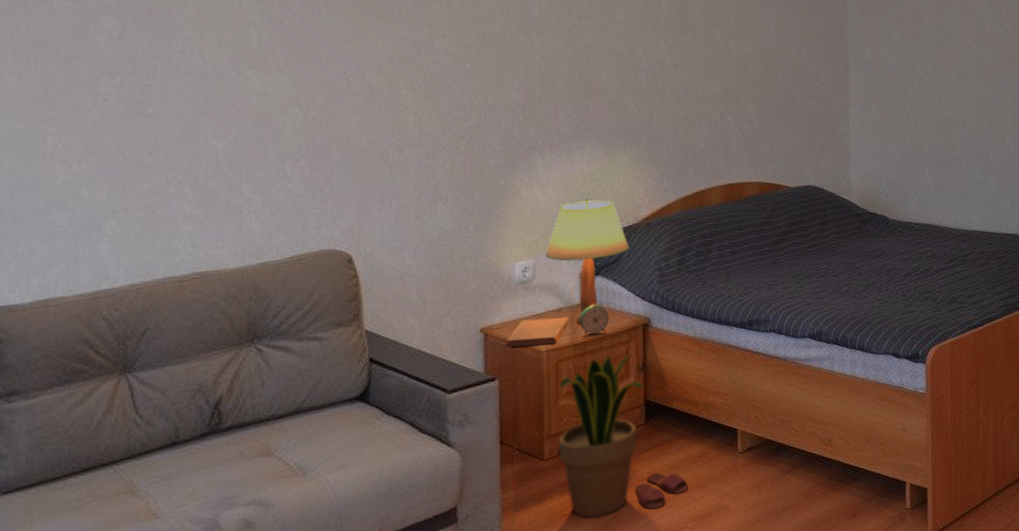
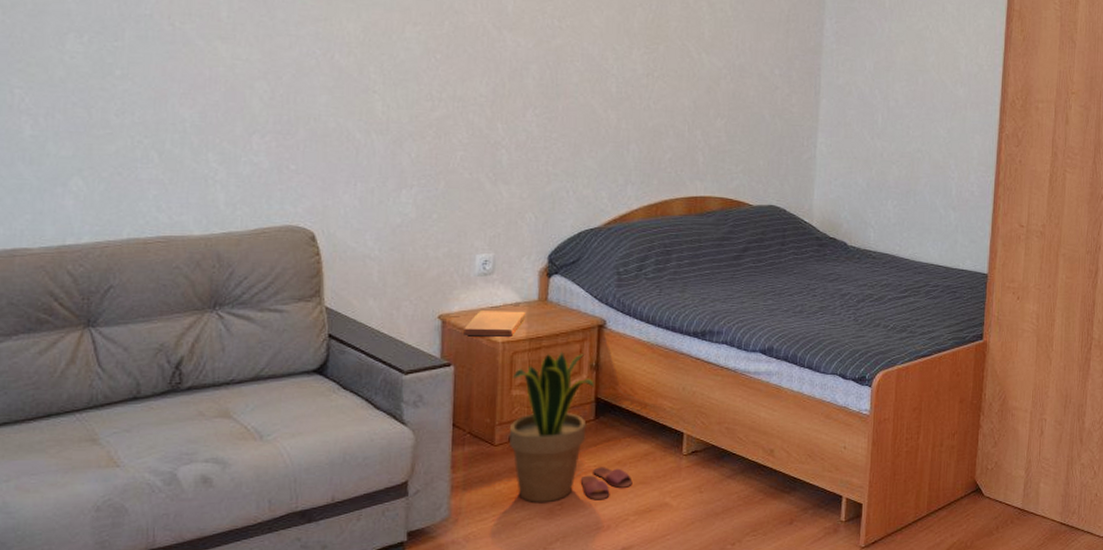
table lamp: present [545,198,629,324] -> none [506,198,590,319]
alarm clock: present [579,304,610,336] -> none [536,302,566,331]

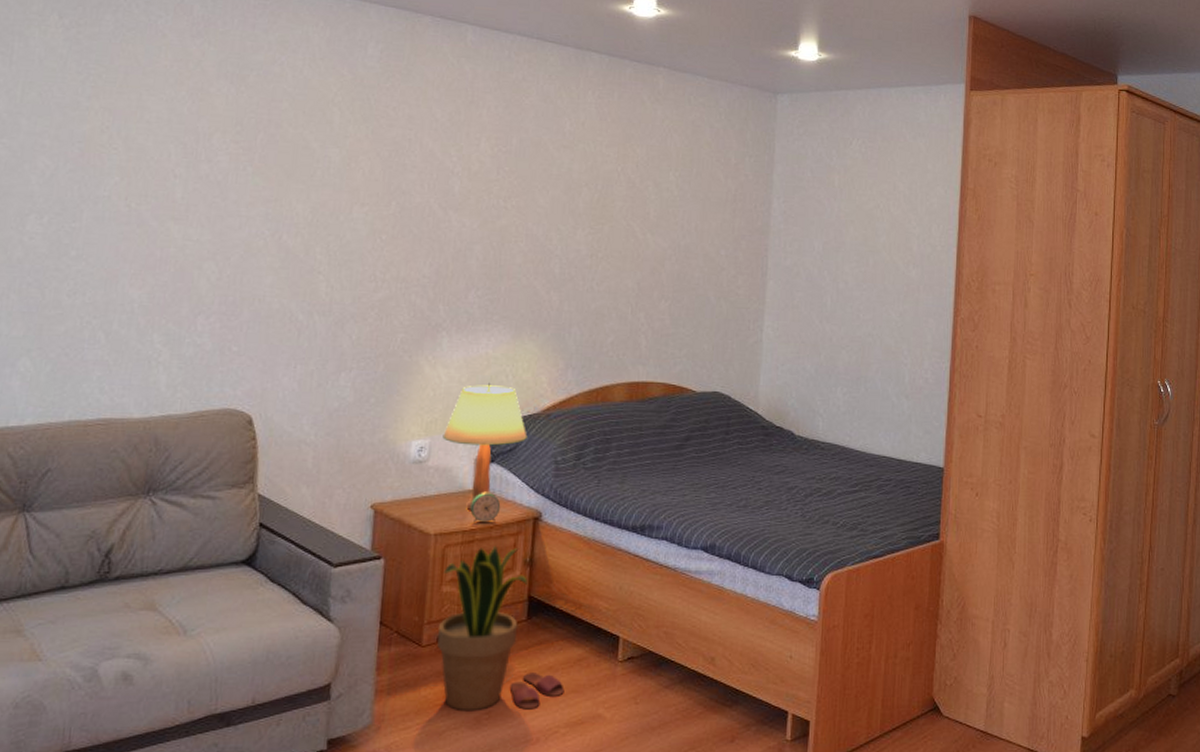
book: present [463,311,526,338] -> none [395,500,460,530]
table lamp: none [506,198,590,319] -> present [442,382,527,510]
alarm clock: none [536,302,566,331] -> present [470,491,501,523]

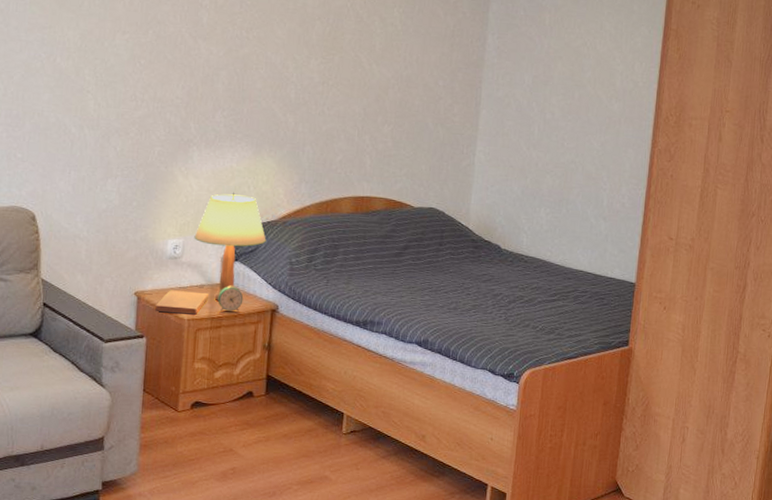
book: none [395,500,460,530] -> present [155,290,209,316]
potted plant: present [437,545,527,710] -> none [191,331,266,466]
slippers: present [509,673,565,710] -> none [251,438,297,469]

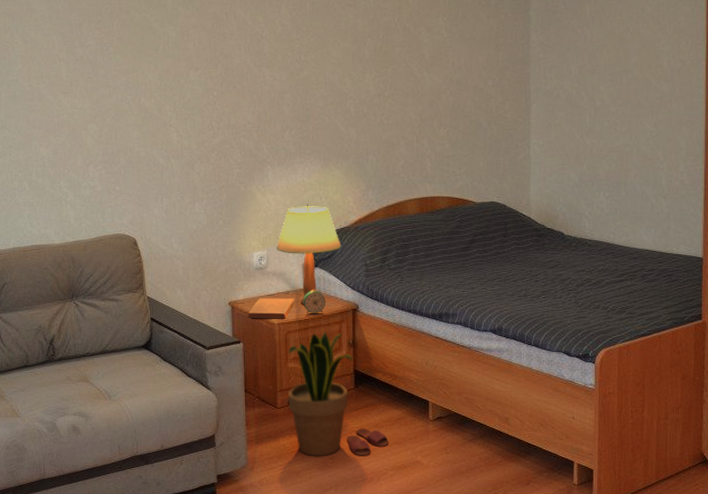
potted plant: none [191,331,266,466] -> present [288,331,352,456]
slippers: none [251,438,297,469] -> present [346,428,389,456]

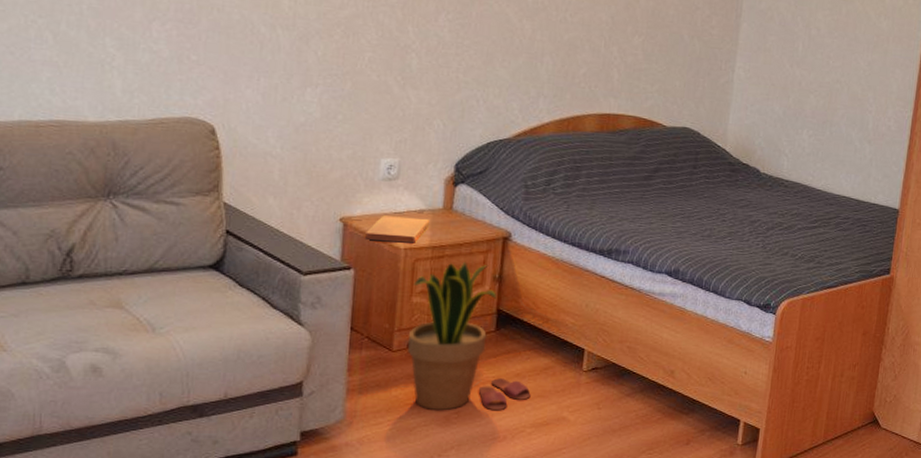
table lamp: present [276,204,342,304] -> none [412,106,498,227]
alarm clock: present [303,290,326,314] -> none [440,211,471,240]

